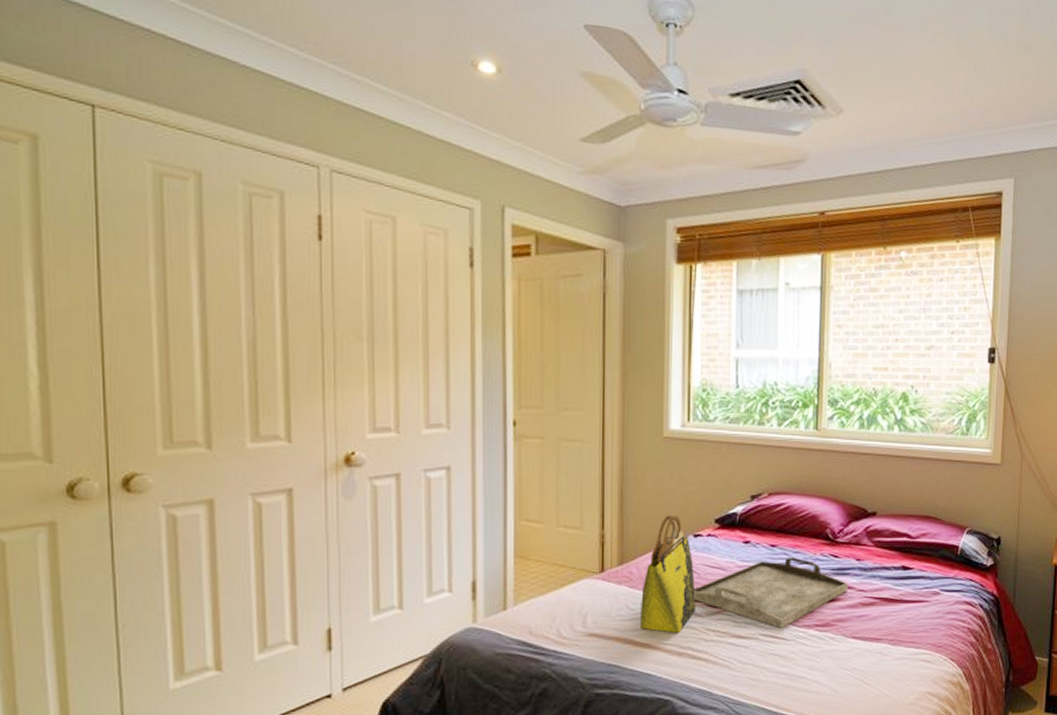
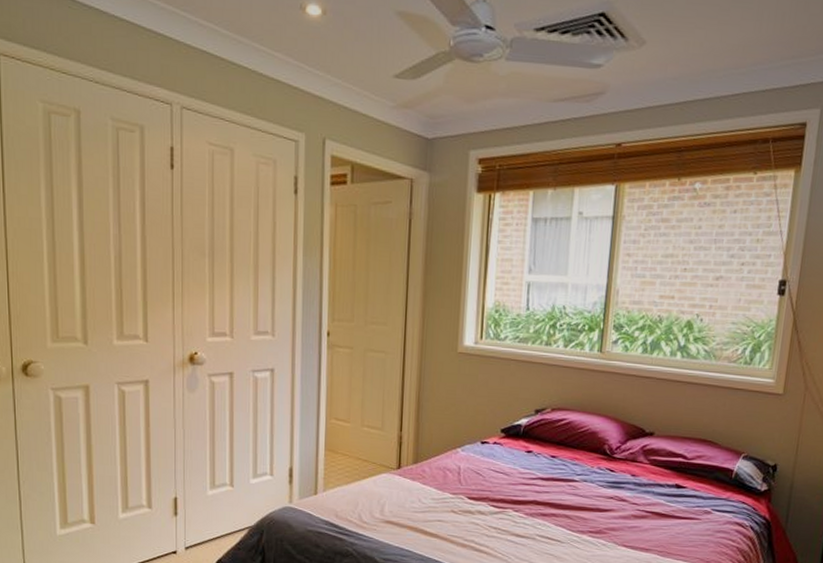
tote bag: present [640,515,696,633] -> none [430,422,480,527]
serving tray: present [693,556,848,629] -> none [478,468,622,532]

